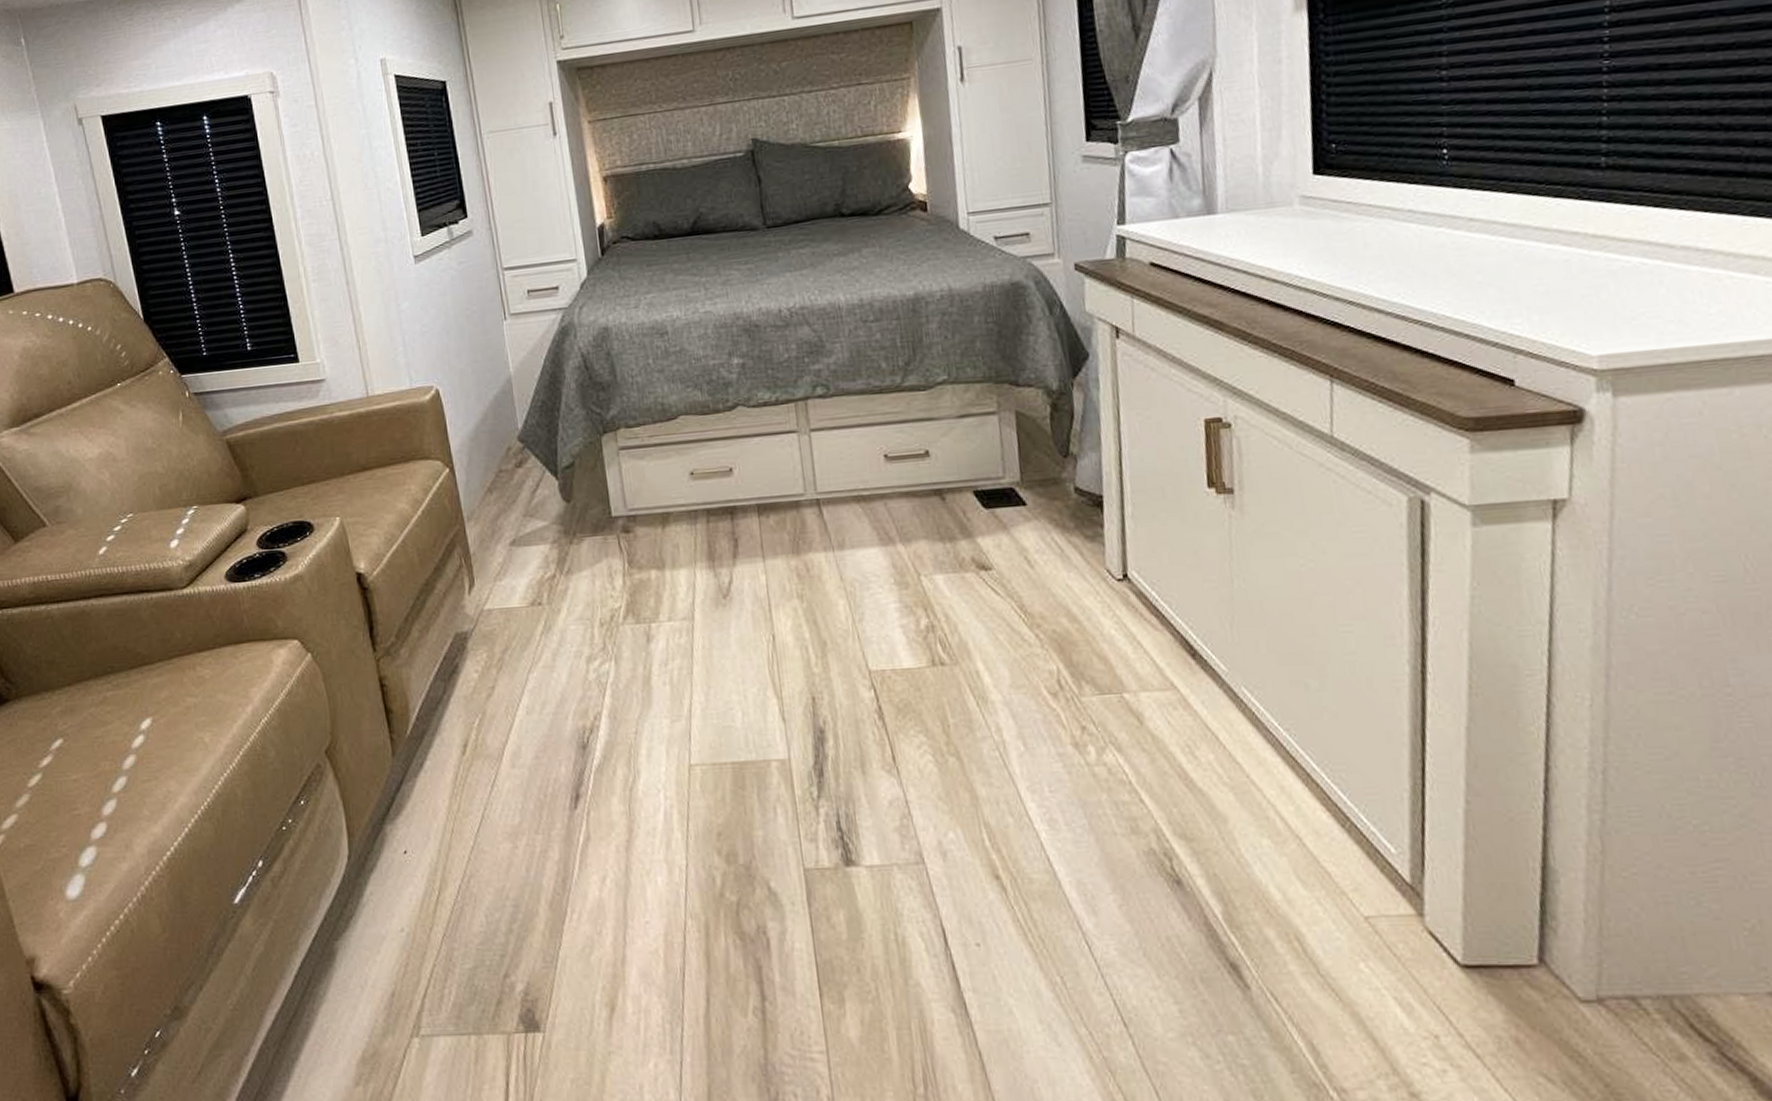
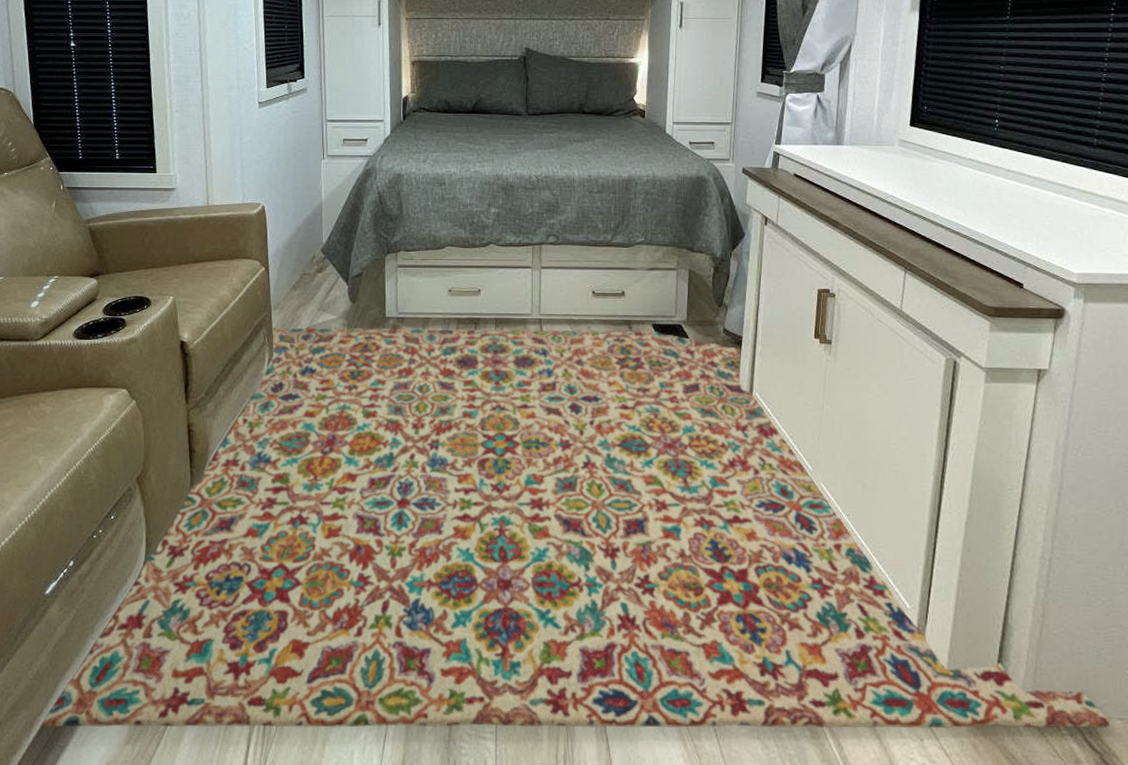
rug: none [248,500,1729,1069] -> present [39,327,1111,729]

